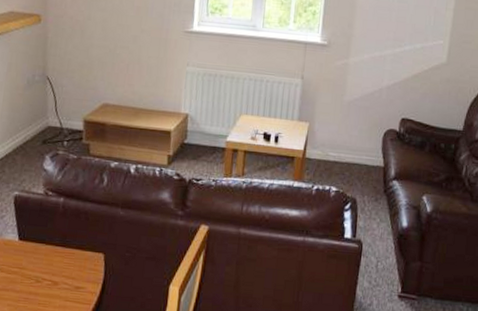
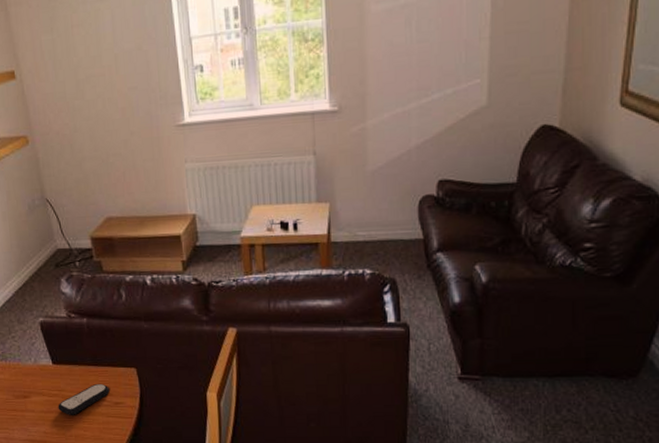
remote control: none [14,265,73,296] -> present [58,383,110,415]

